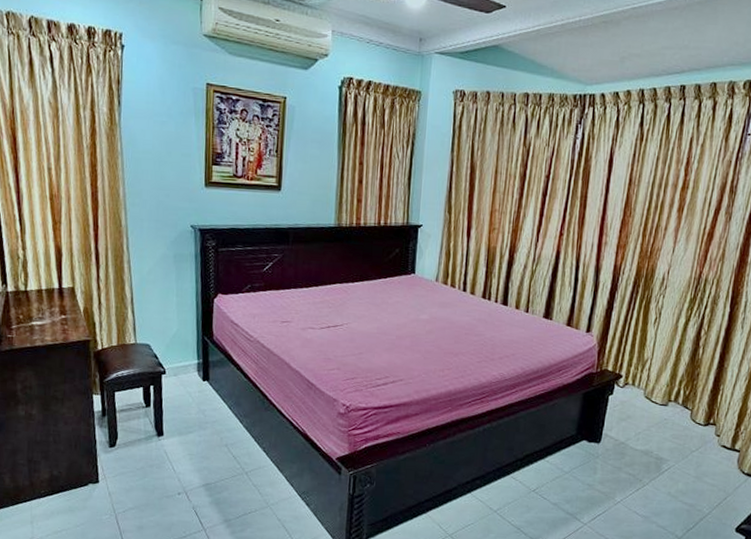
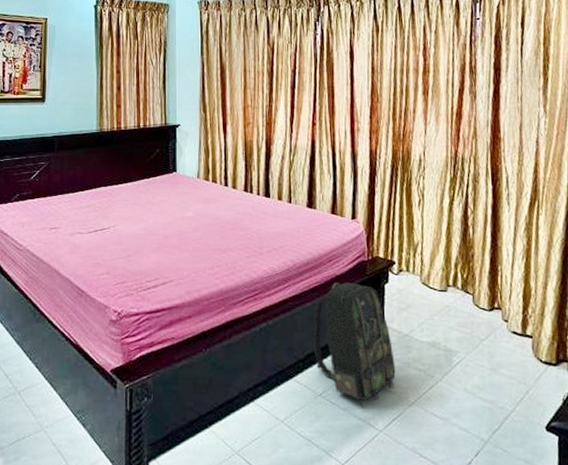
backpack: none [533,391,608,504] -> present [313,282,396,408]

